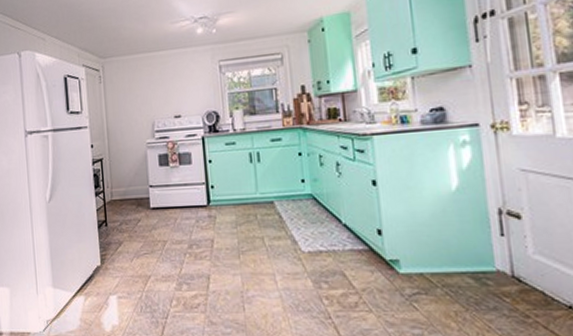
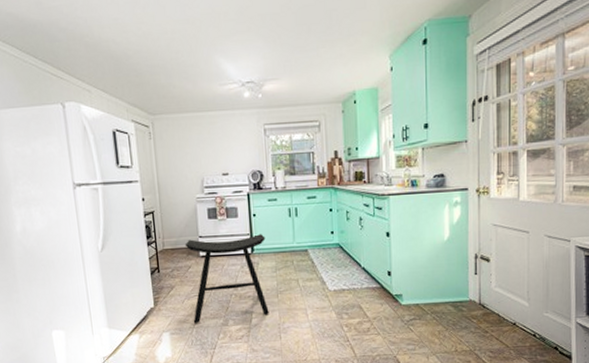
stool: none [134,183,230,286] -> present [185,234,269,323]

